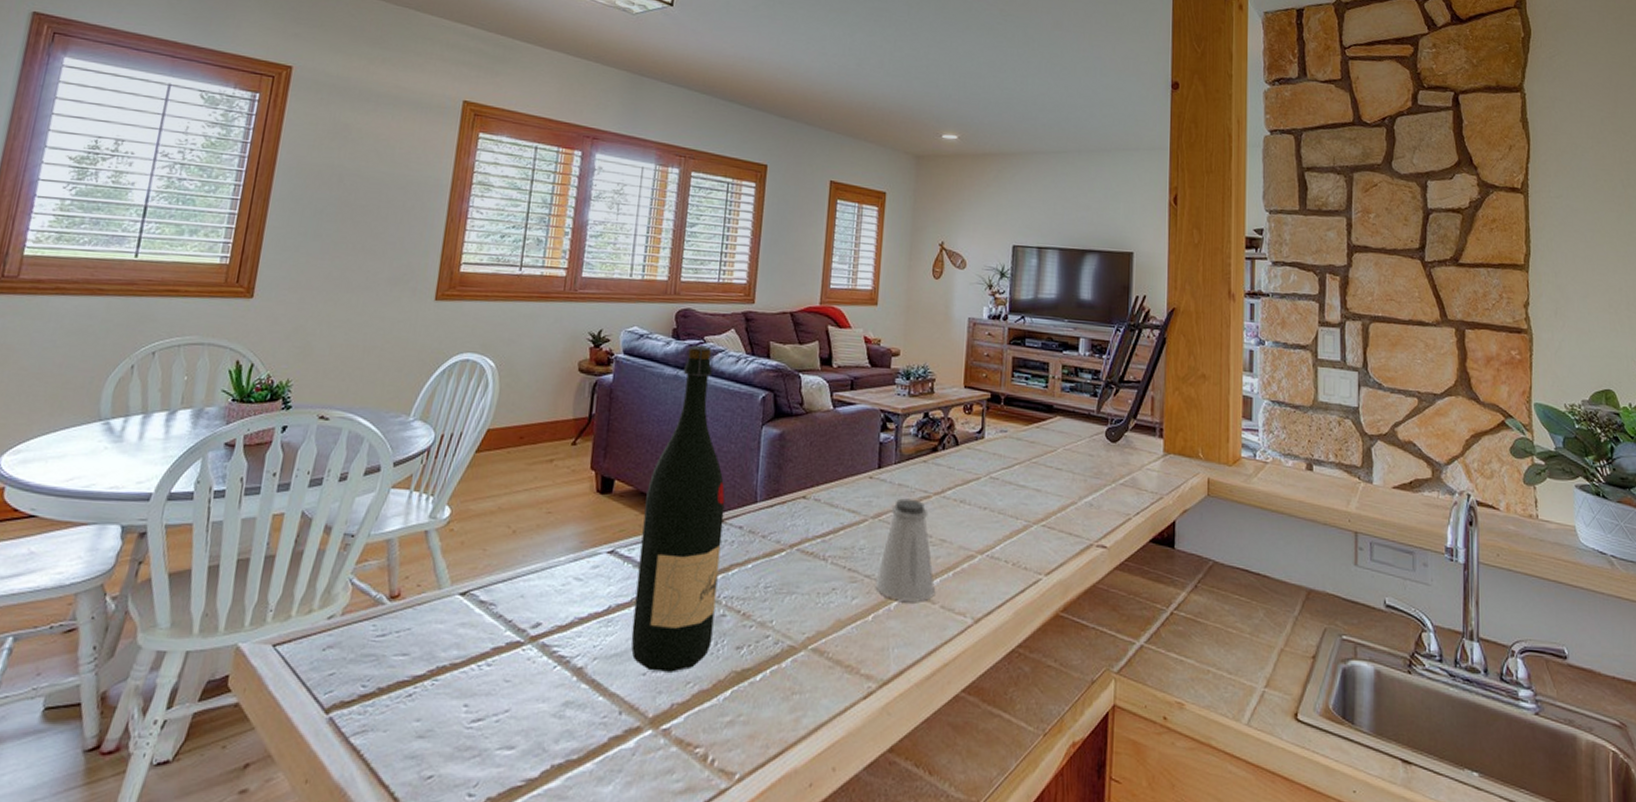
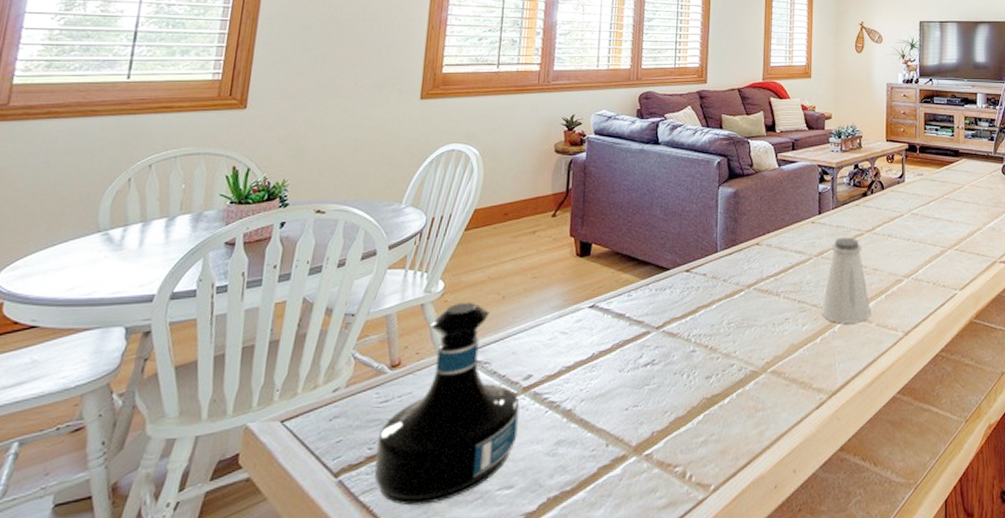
tequila bottle: none [366,533,526,756] -> present [374,302,520,506]
wine bottle: present [631,345,725,672] -> none [613,122,690,406]

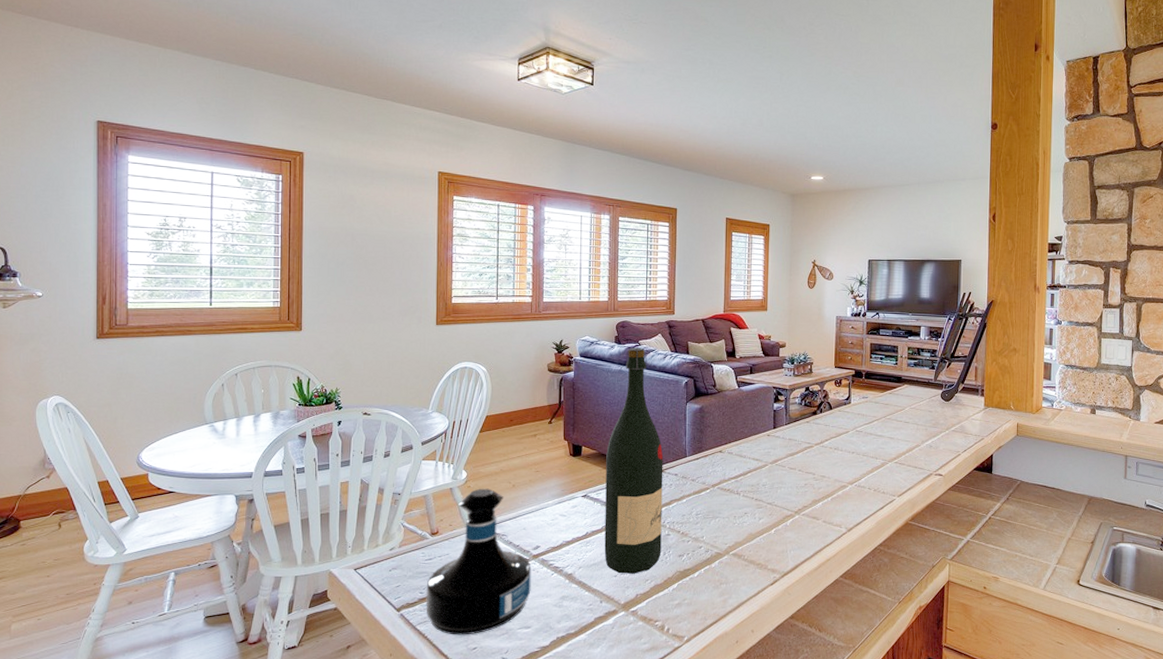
wine bottle: none [613,122,690,406] -> present [604,347,663,574]
saltshaker: present [821,237,870,323] -> none [775,449,818,519]

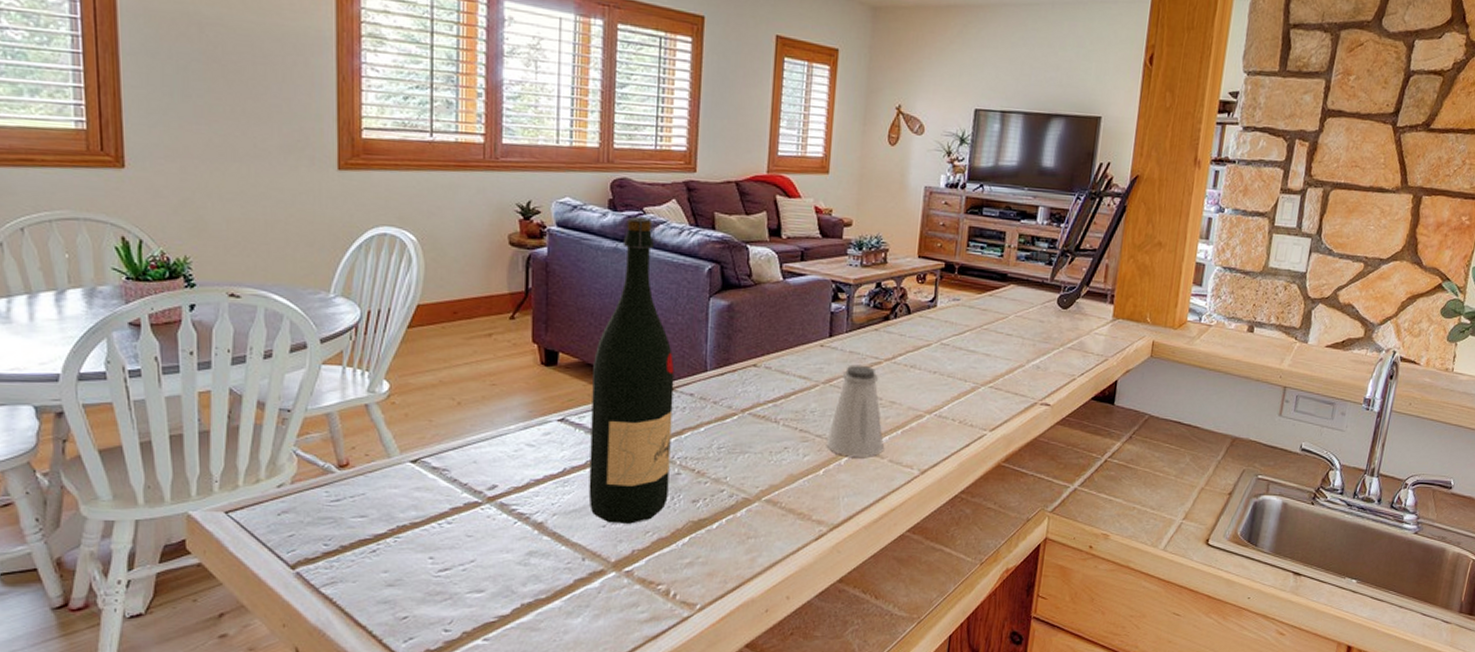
tequila bottle: present [426,488,532,635] -> none [333,405,485,601]
saltshaker: none [775,449,818,519] -> present [826,364,884,457]

